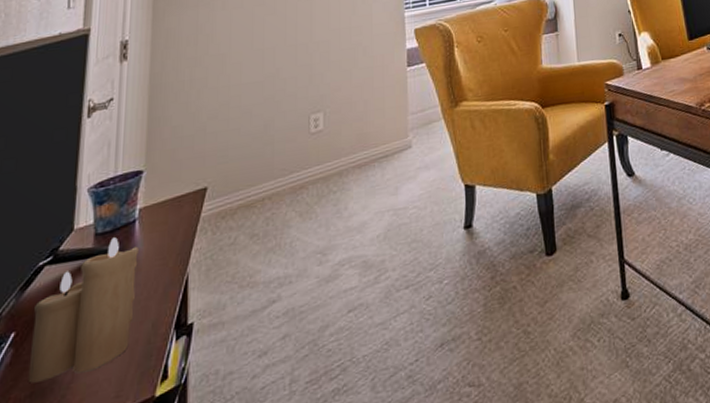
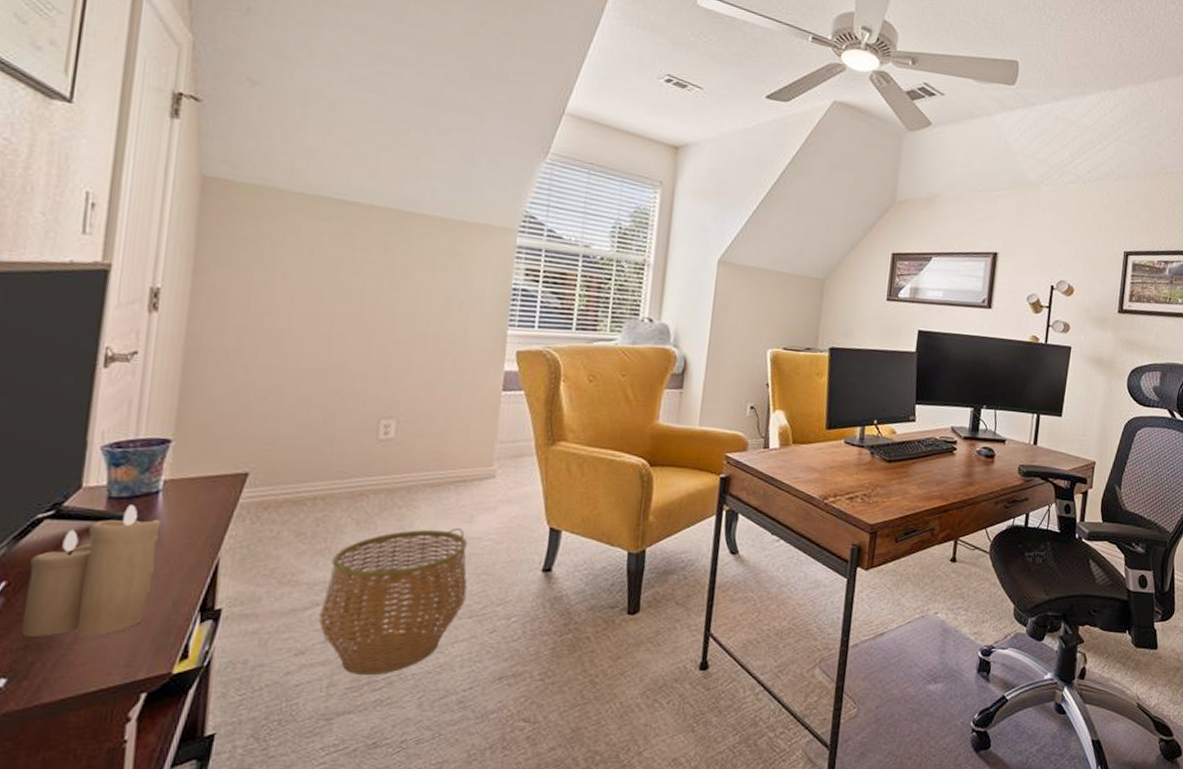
basket: none [276,201,401,367] -> present [318,527,468,675]

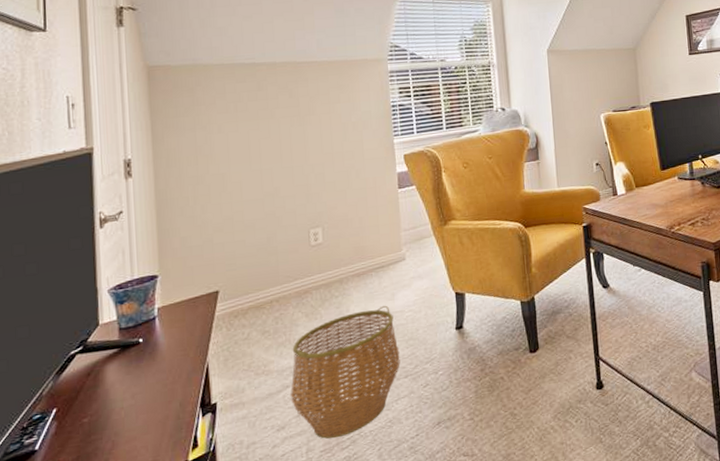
candle: present [21,505,161,637] -> none [70,332,162,449]

